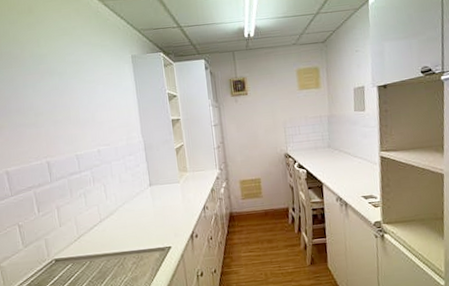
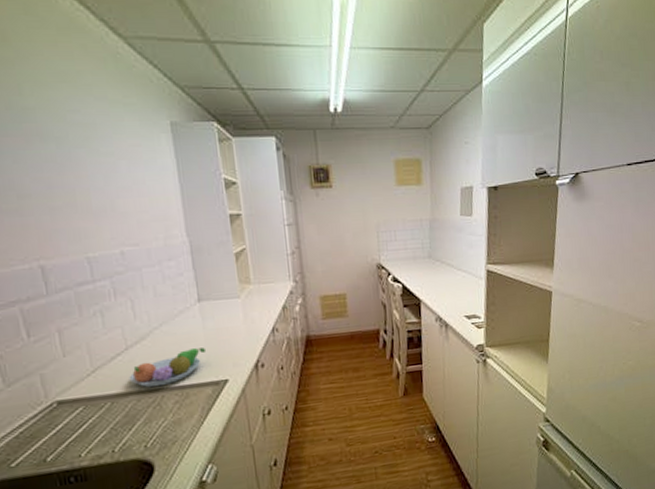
fruit bowl: none [102,221,155,251] -> present [129,347,205,388]

